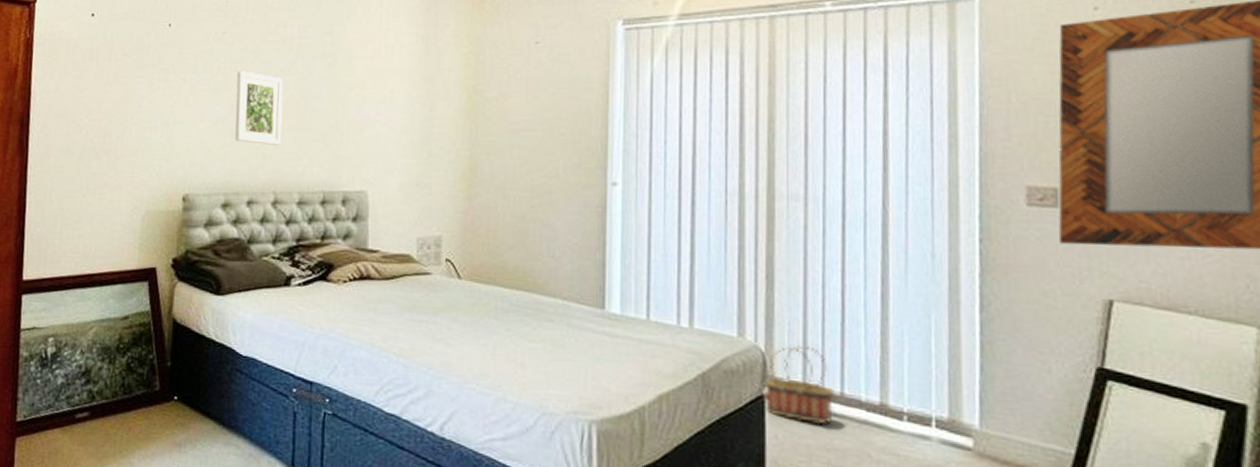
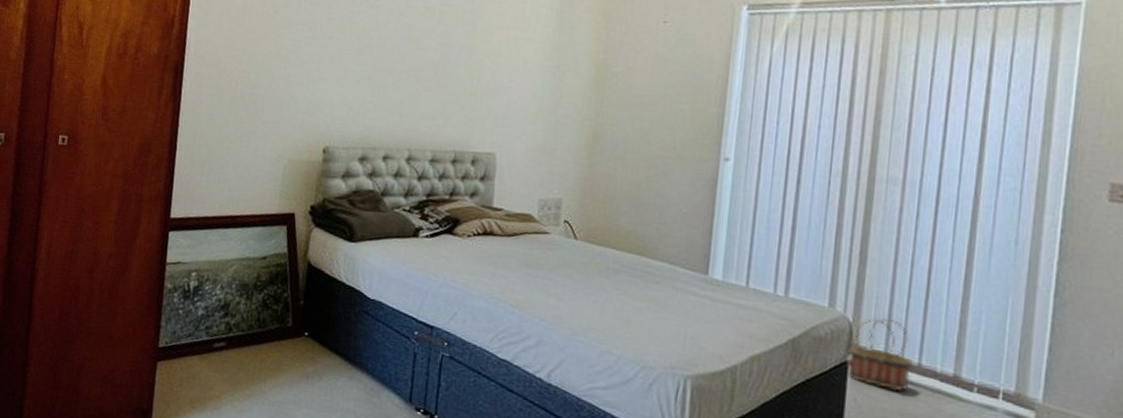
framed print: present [235,71,283,145] -> none [375,33,424,106]

